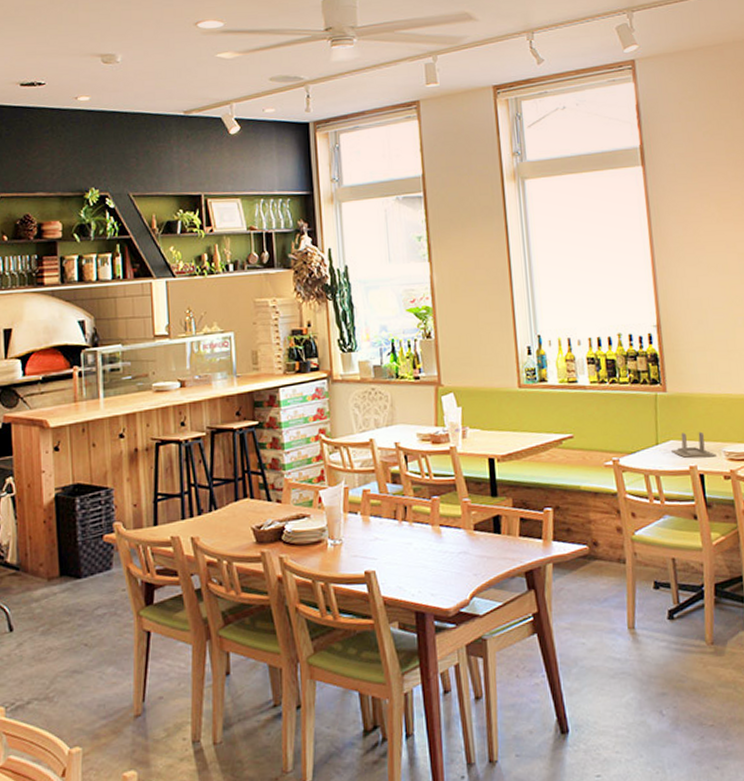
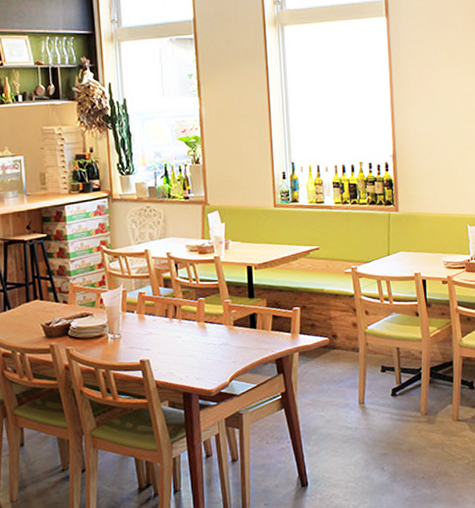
napkin holder: present [671,431,717,458] -> none [400,244,437,266]

